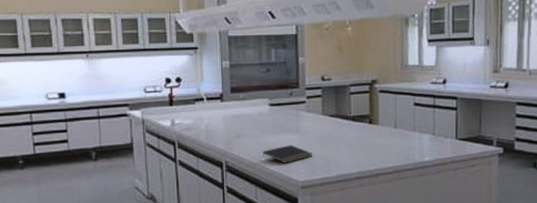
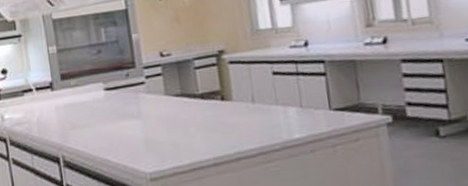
notepad: present [262,145,313,163] -> none [102,132,160,153]

